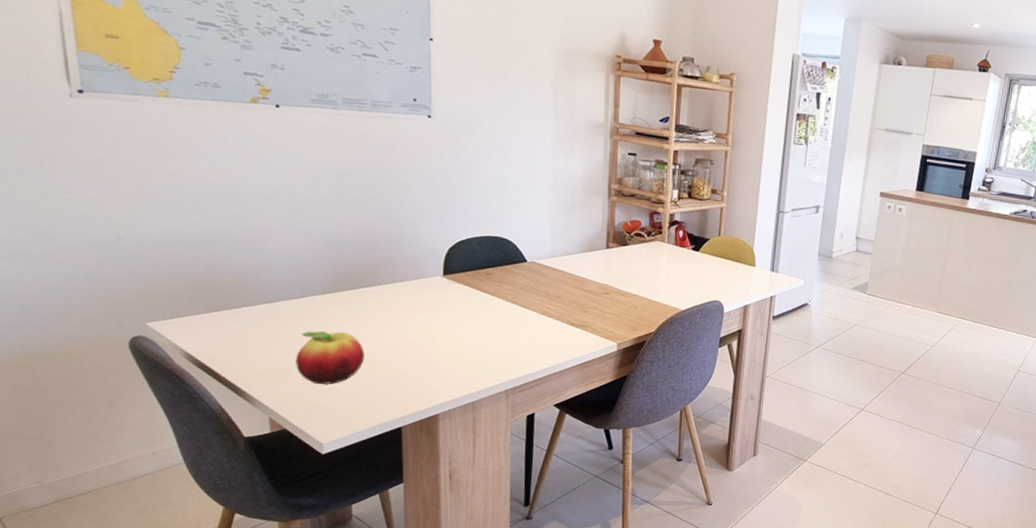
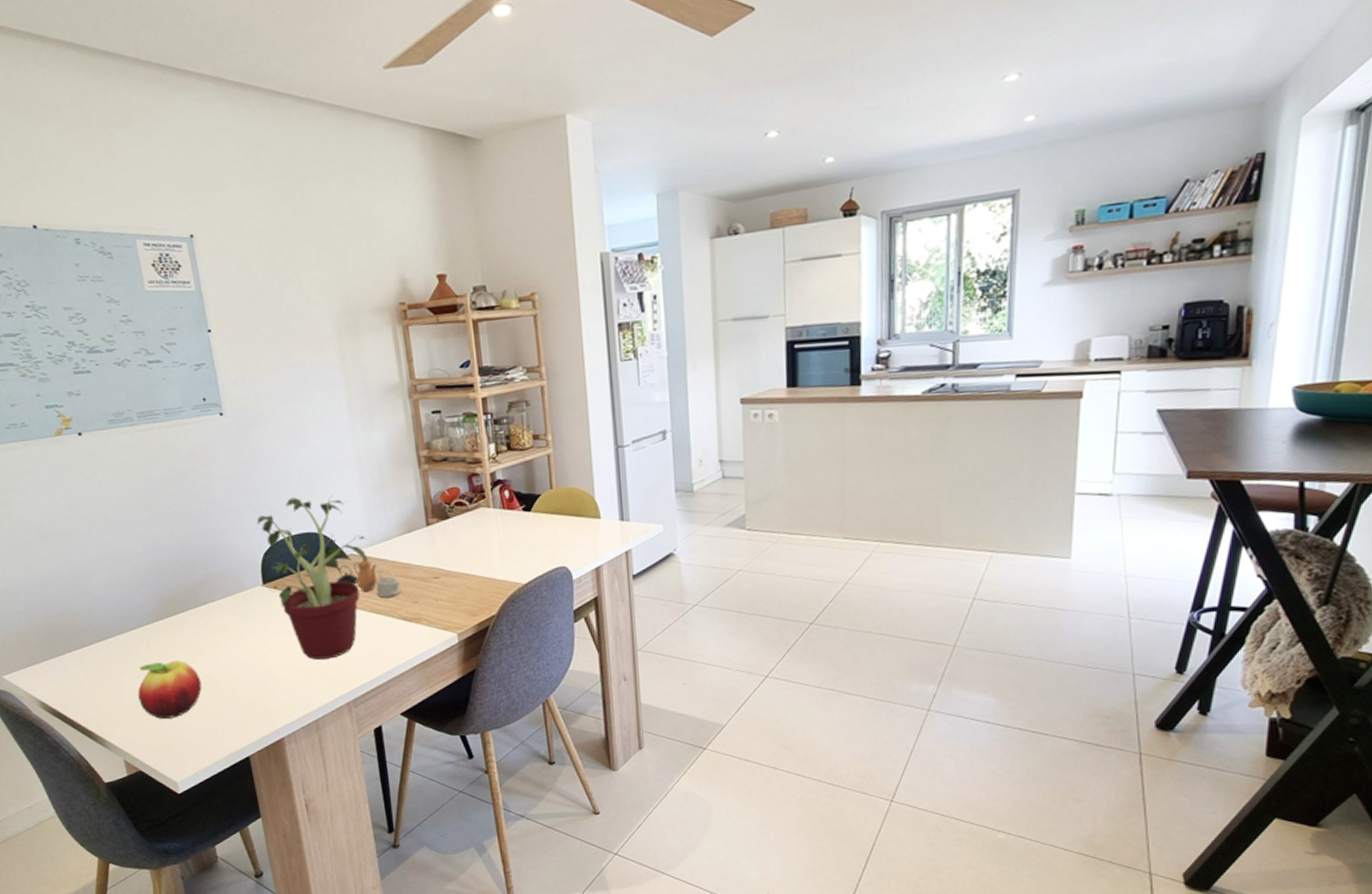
potted plant: none [447,203,549,350] -> present [257,495,369,660]
teapot: none [514,266,574,304] -> present [336,557,401,598]

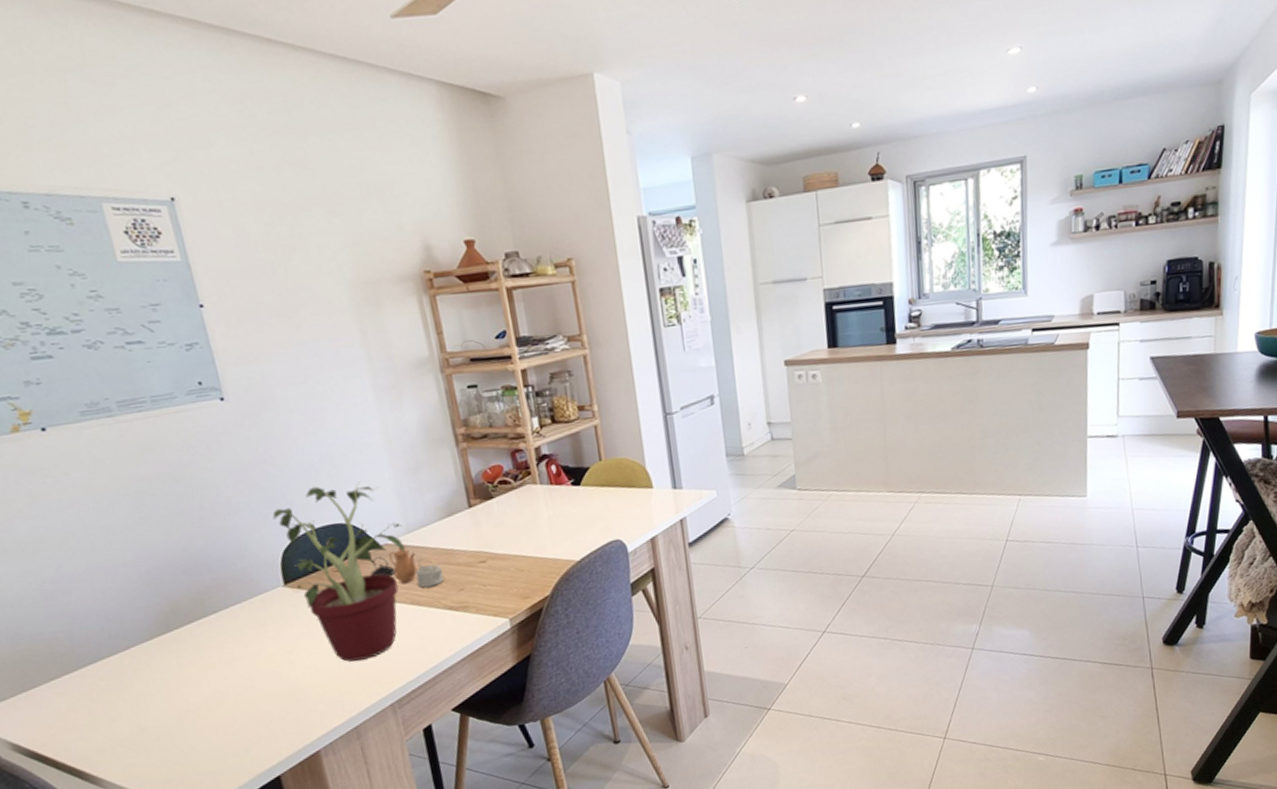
fruit: present [138,660,202,719] -> none [138,678,218,747]

